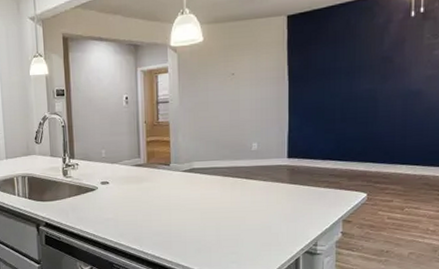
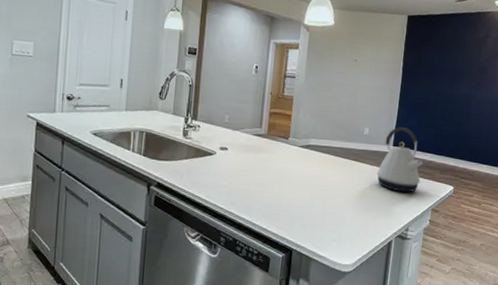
kettle: none [272,136,326,206] -> present [376,127,424,193]

